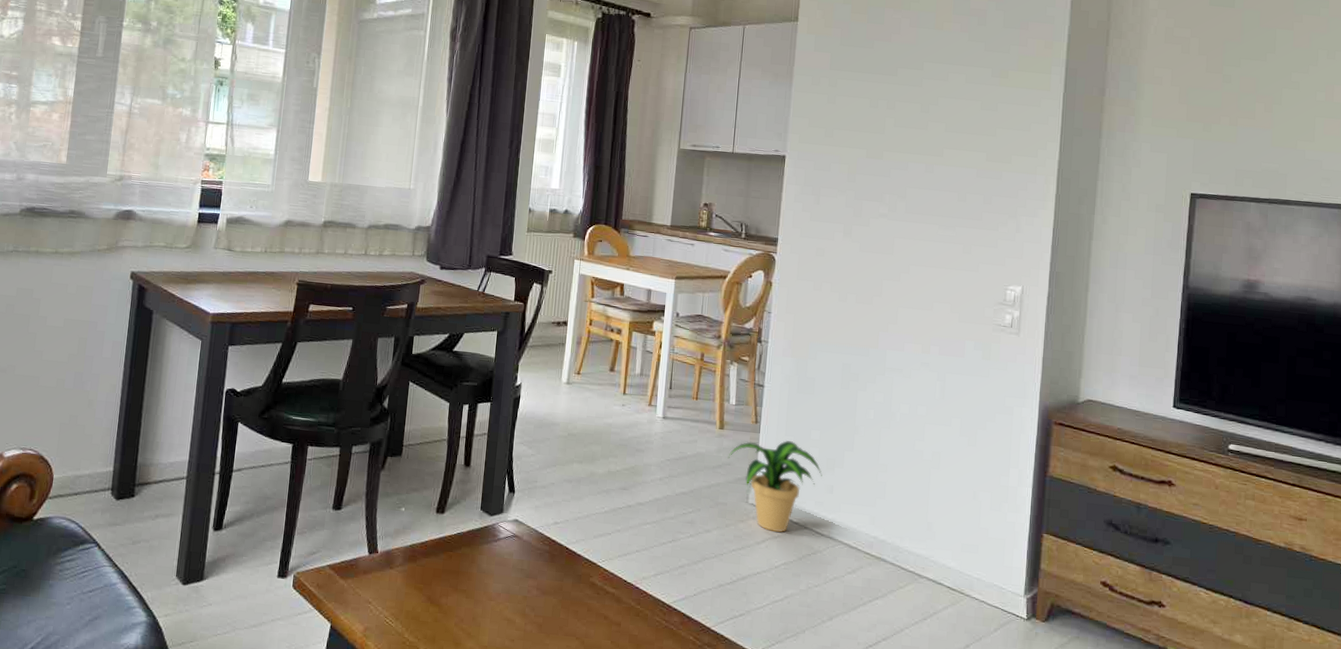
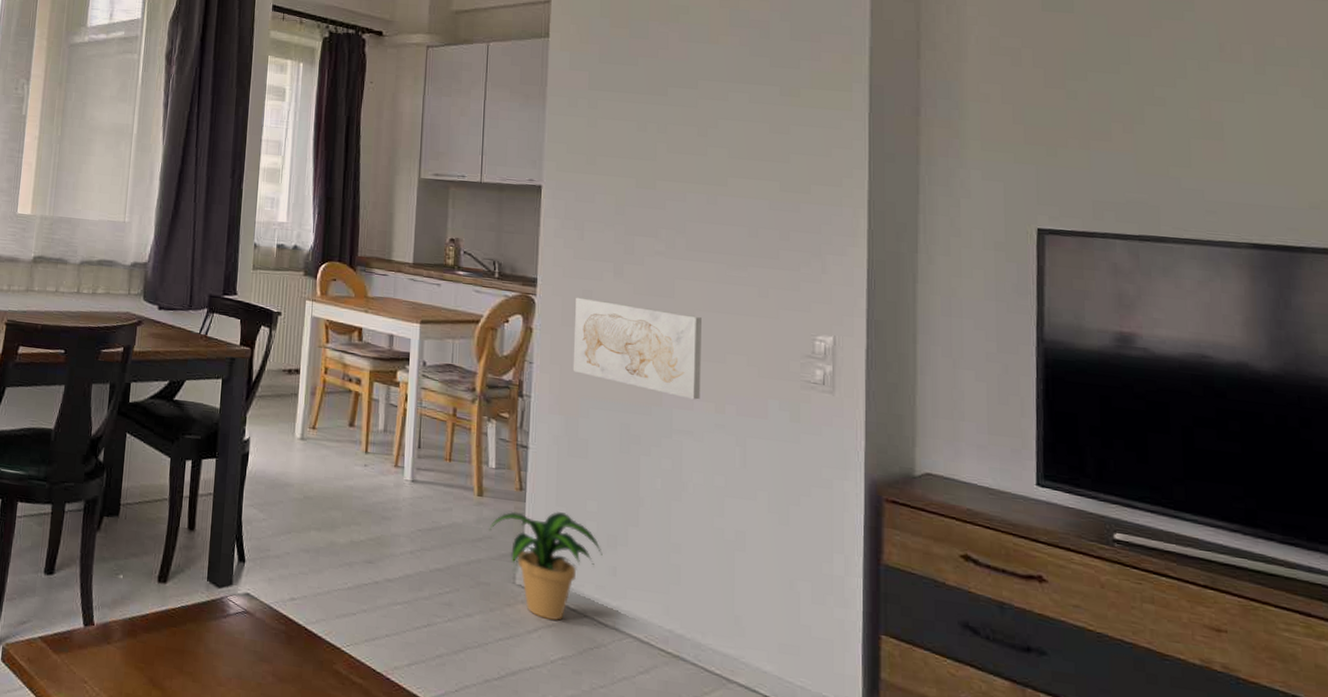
wall art: none [805,254,915,342] -> present [572,297,701,400]

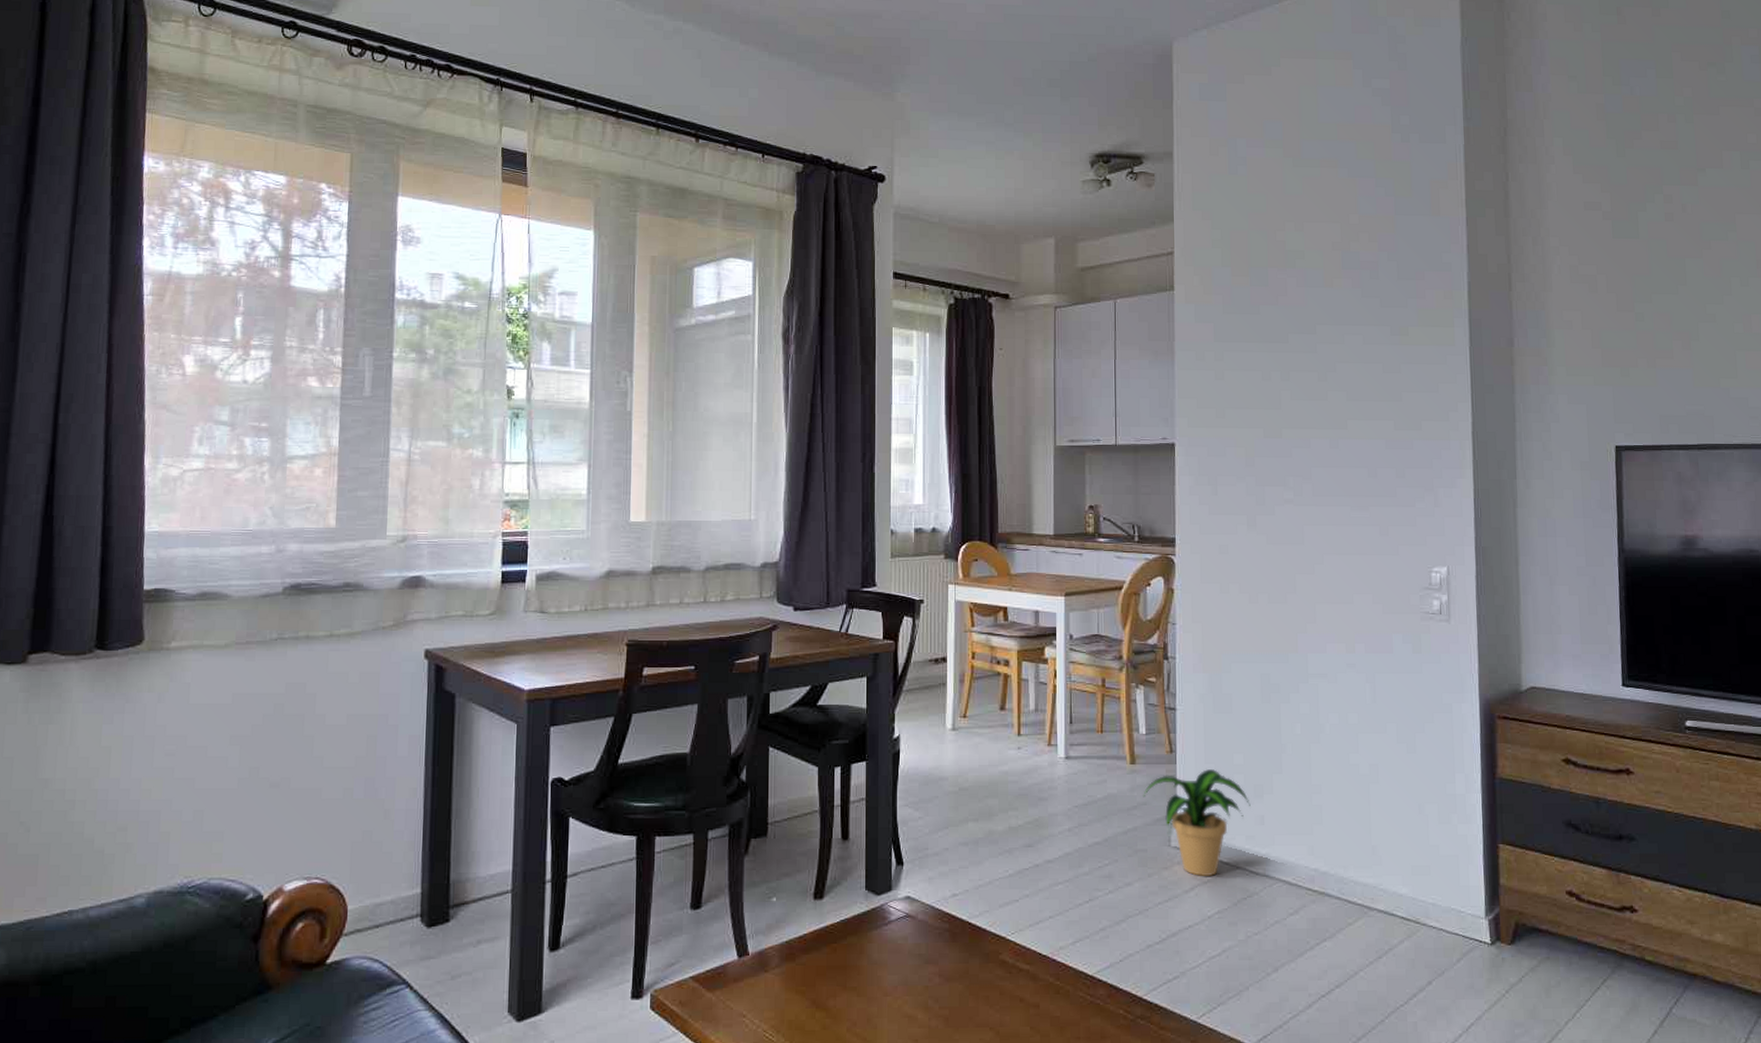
wall art: present [572,297,701,400] -> none [1213,553,1332,642]

